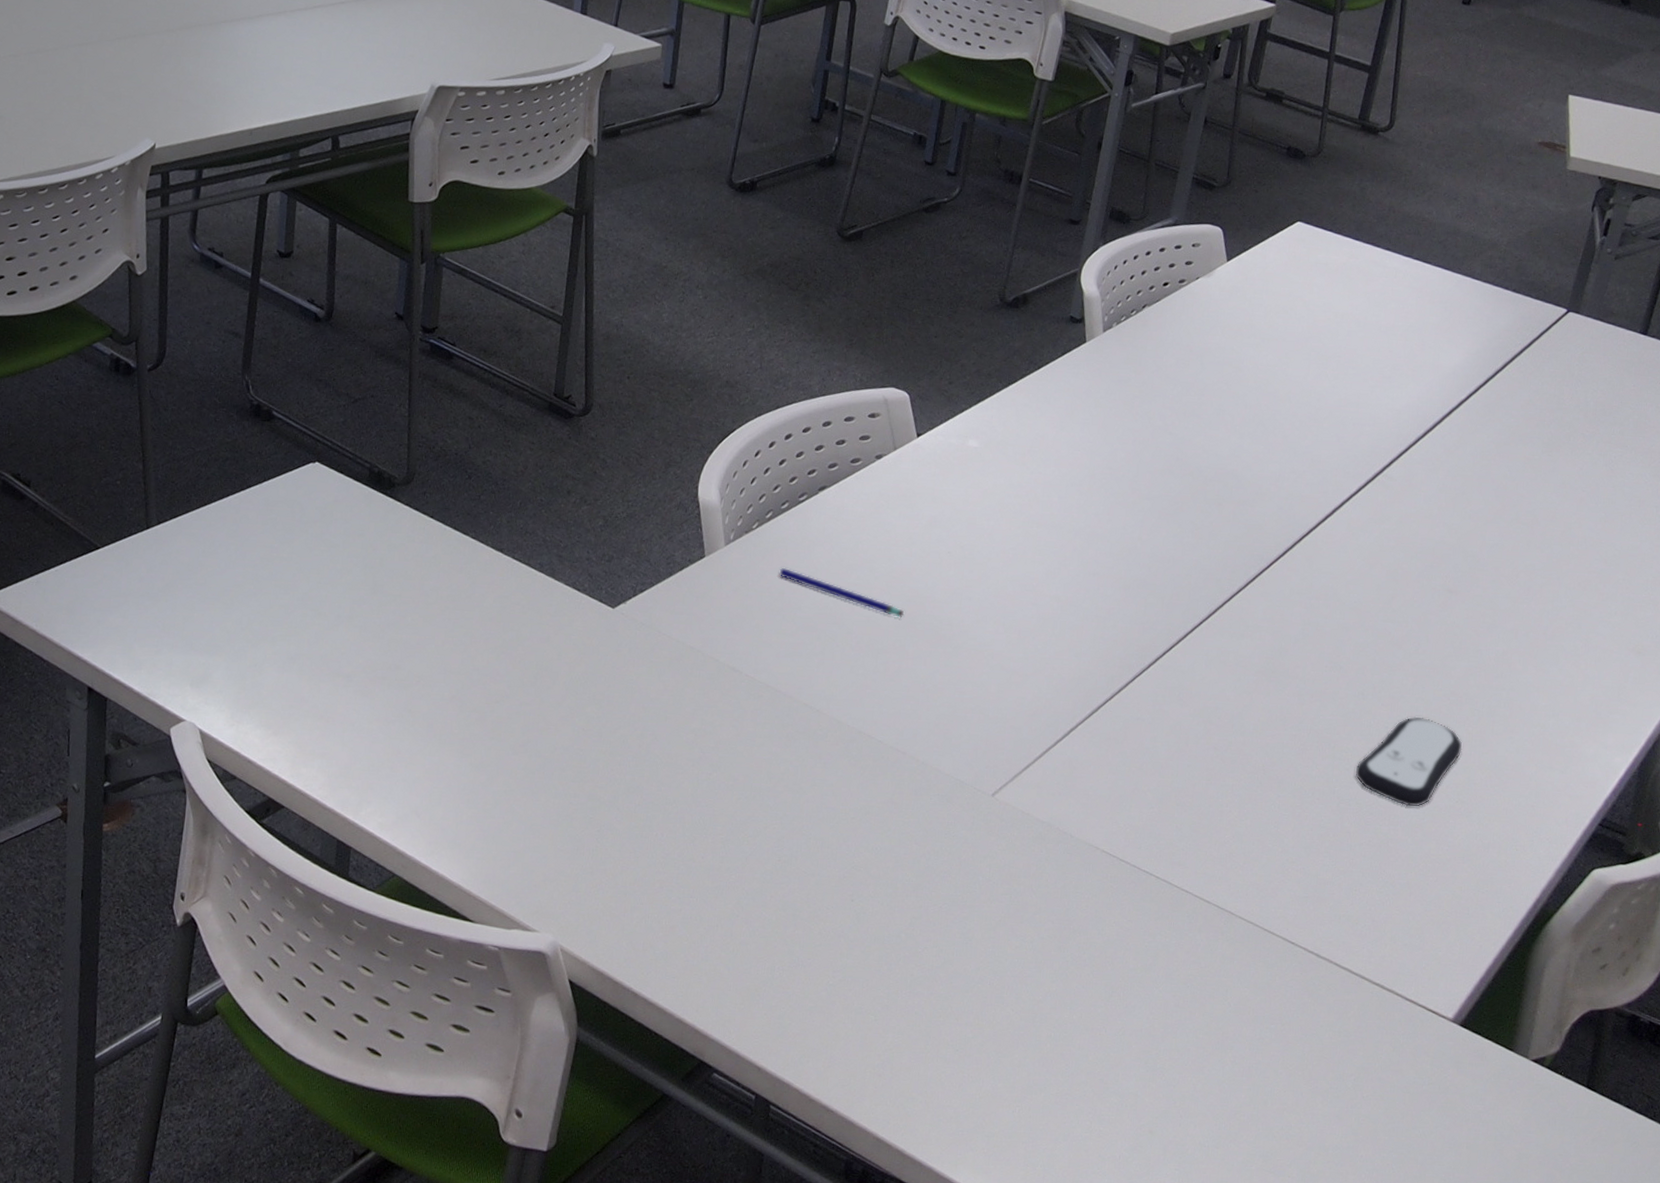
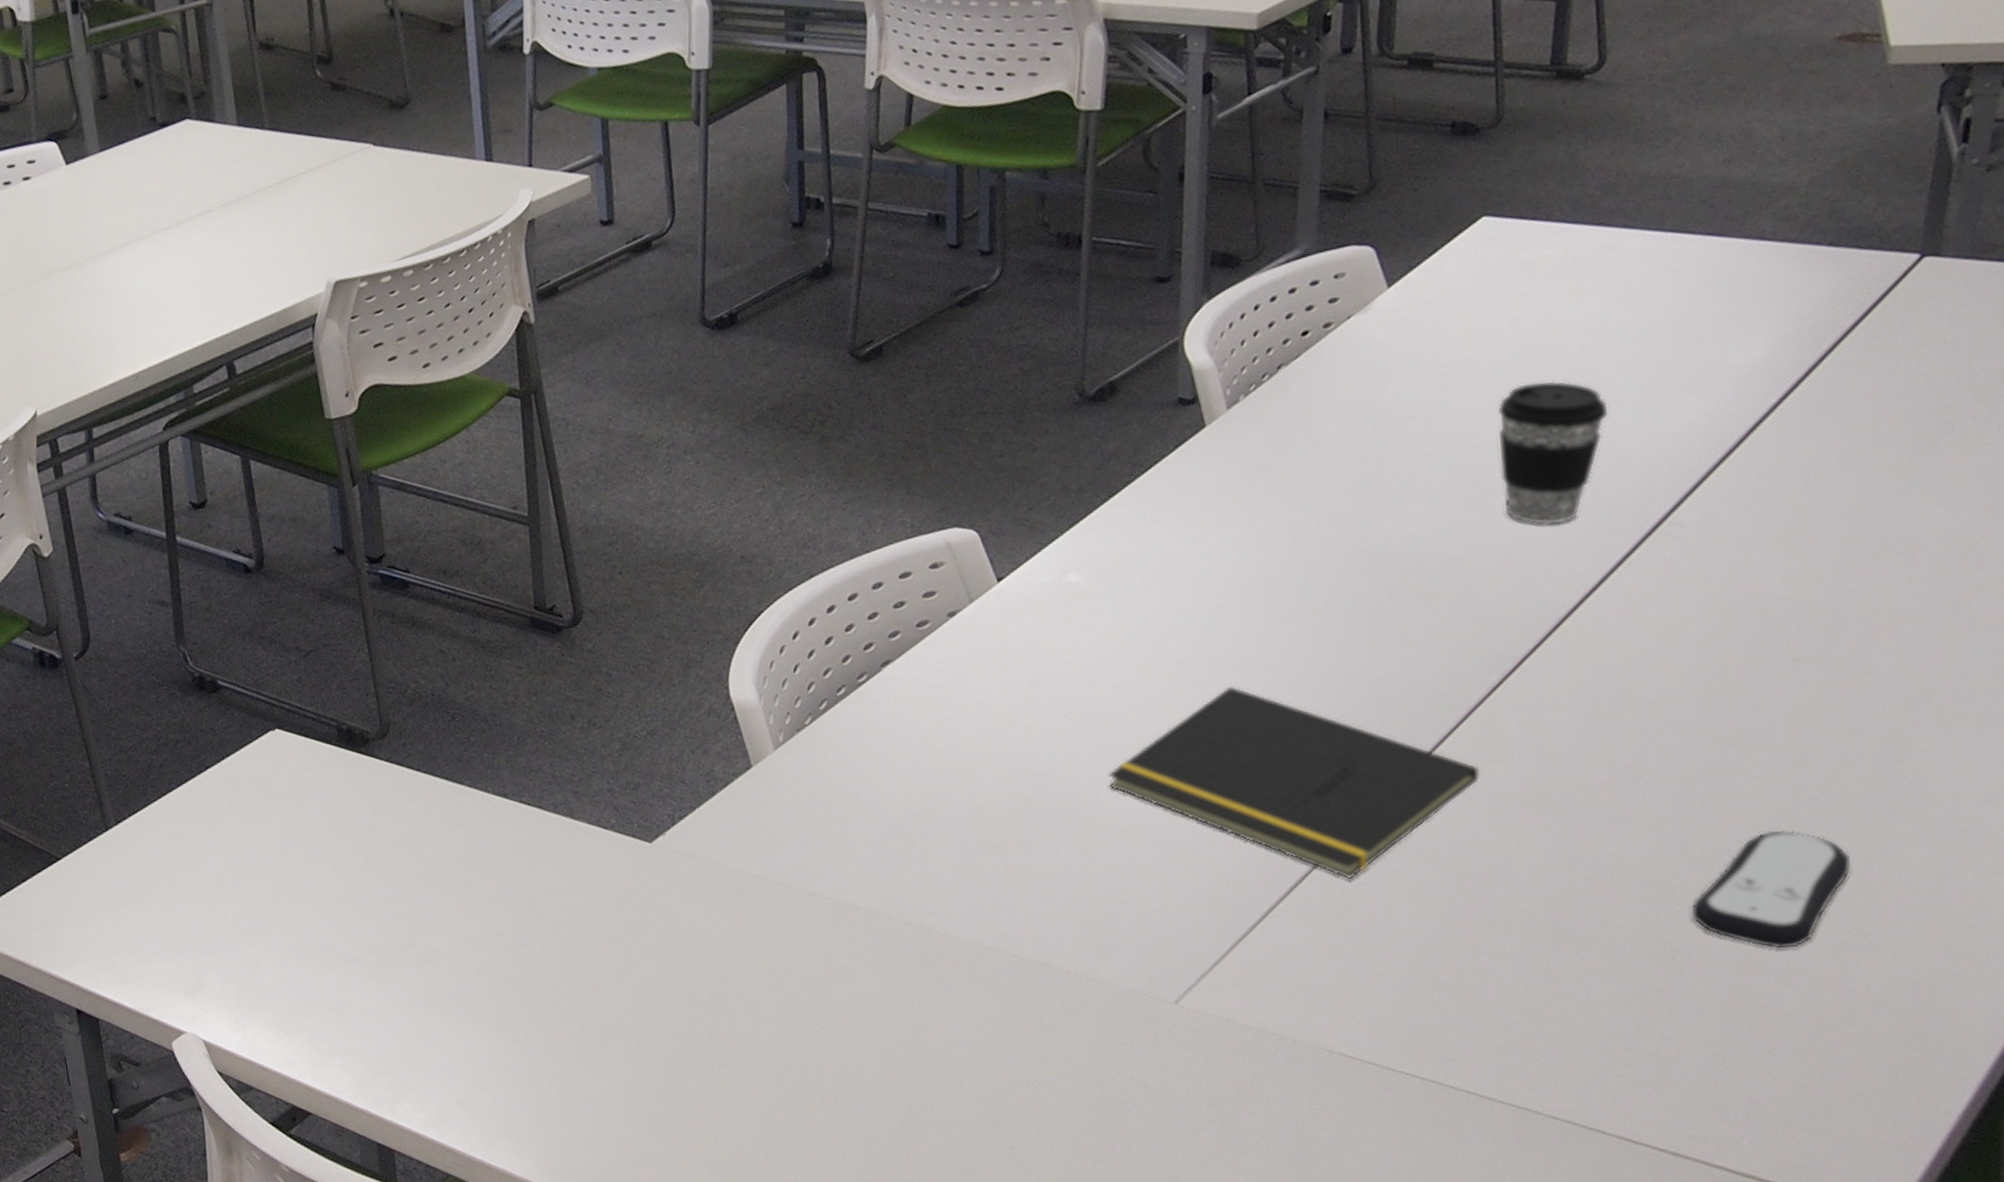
pen: present [779,567,905,617] -> none [848,764,1019,804]
notepad: none [972,548,1233,713] -> present [1108,685,1480,879]
coffee cup: none [1279,353,1358,463] -> present [1497,381,1608,525]

